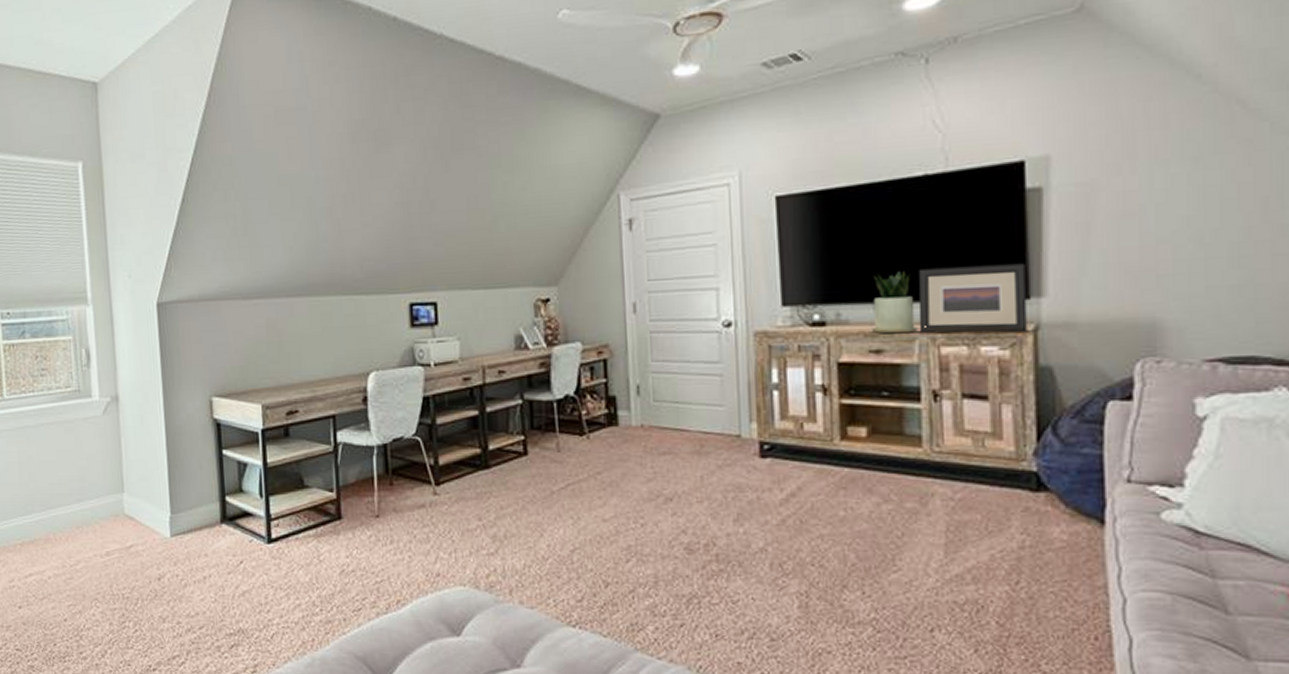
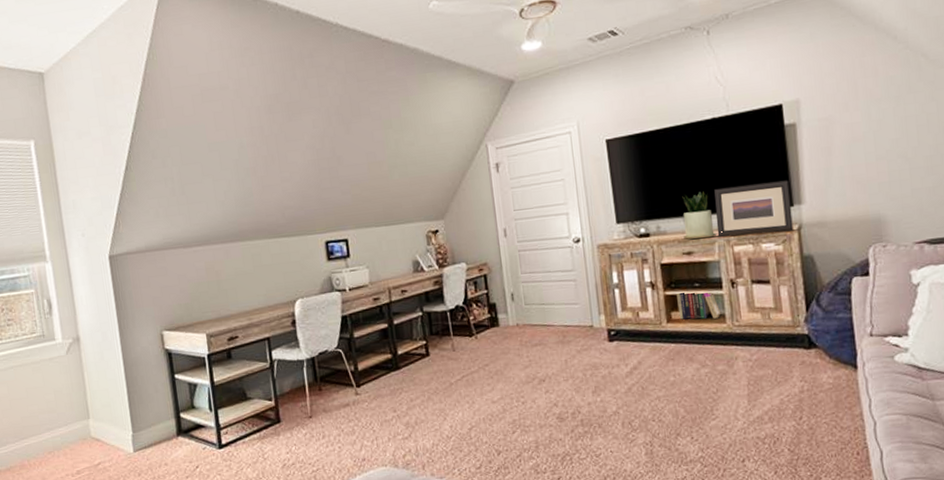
books: none [857,403,917,440] -> present [677,293,722,320]

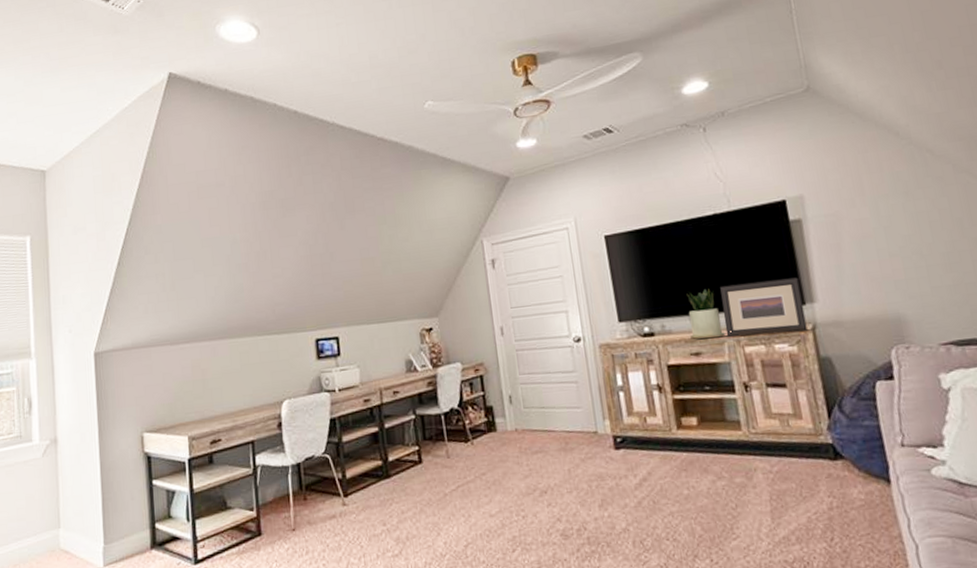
books: present [677,293,722,320] -> none [686,397,736,426]

